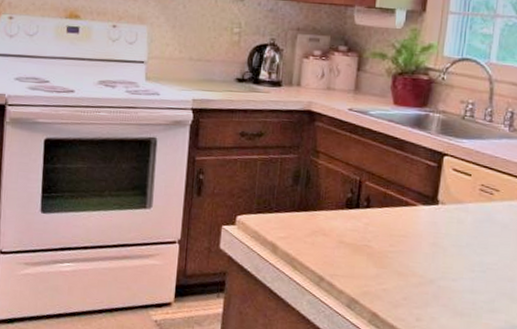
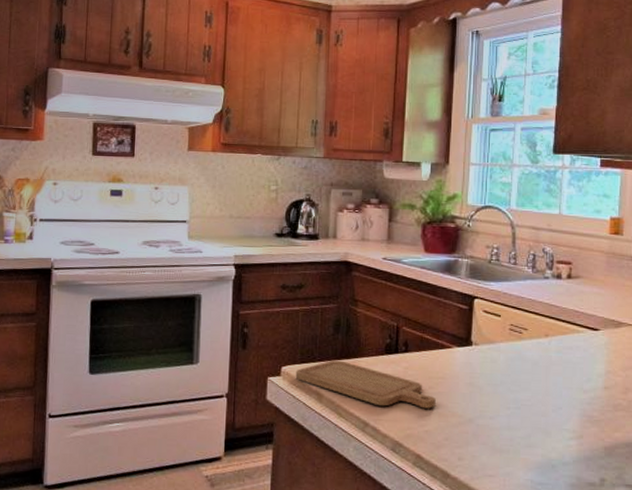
chopping board: none [250,211,396,267] -> present [295,360,436,409]

